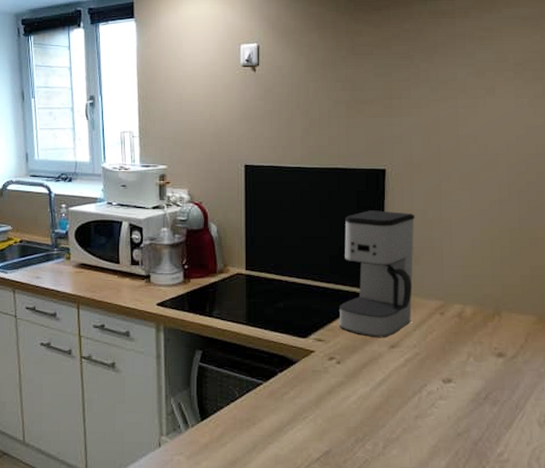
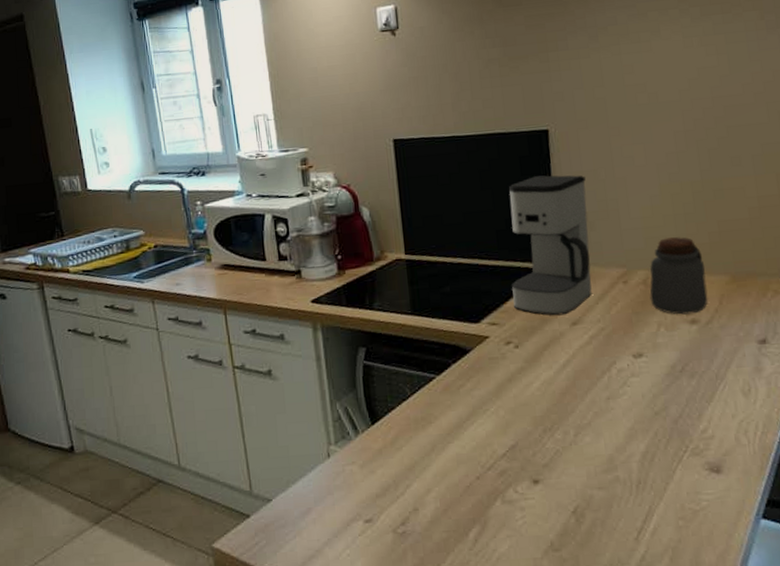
jar: none [463,277,516,348] -> present [649,237,708,315]

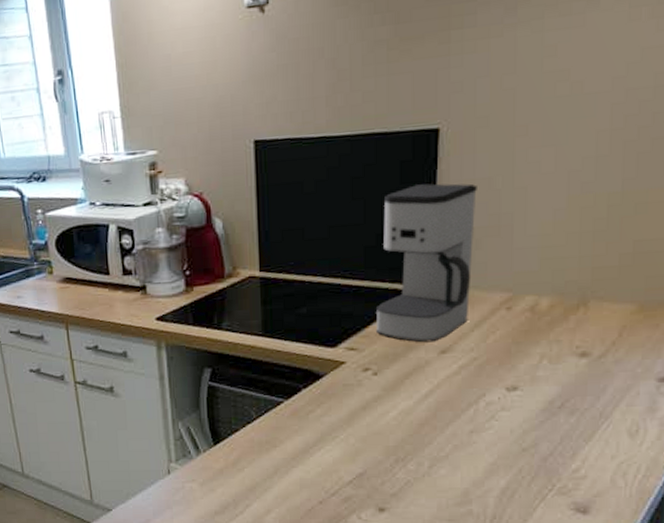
jar: present [649,237,708,315] -> none [536,258,609,347]

